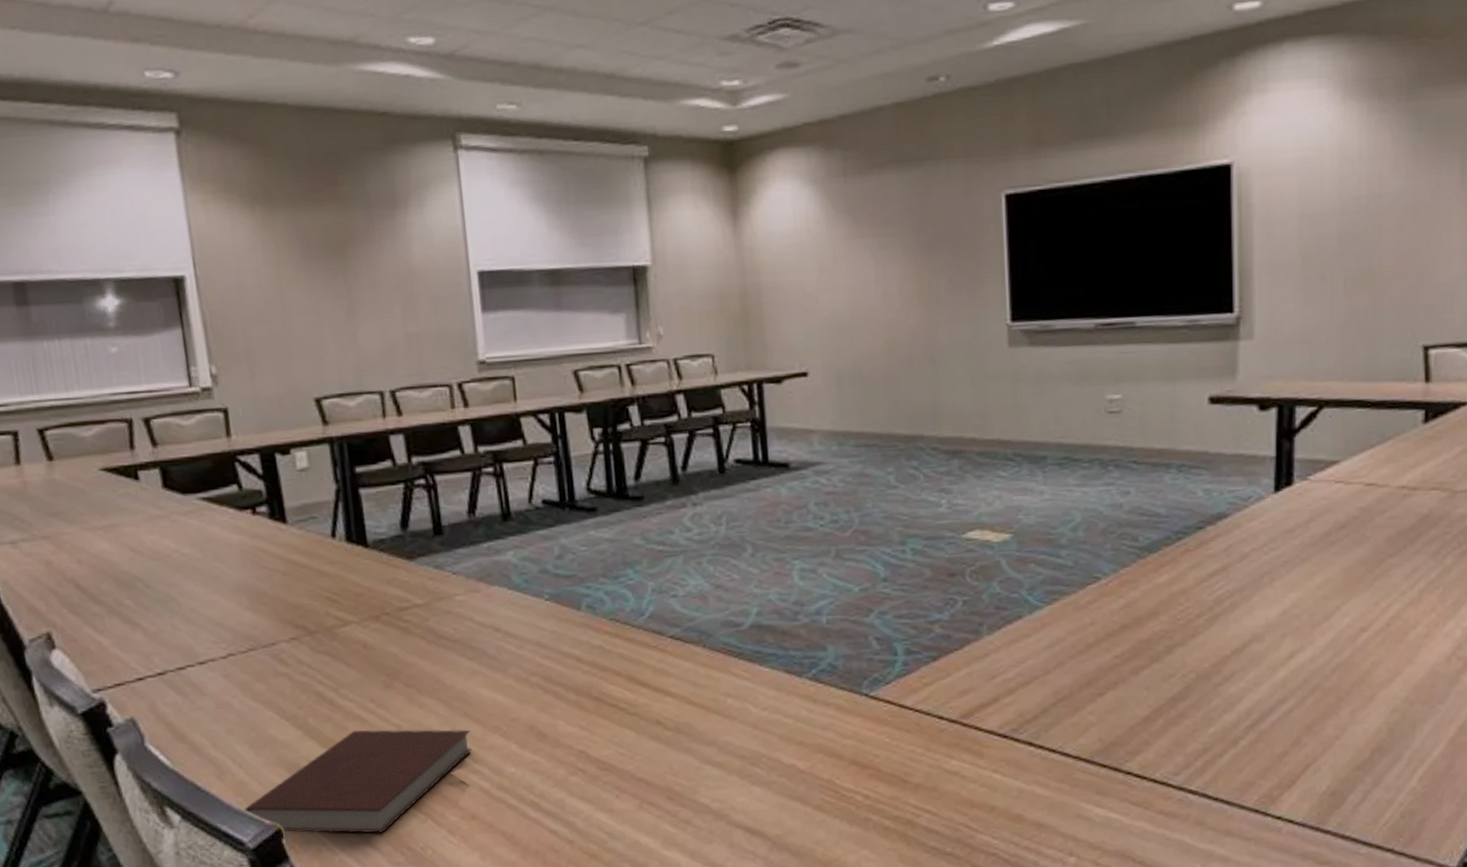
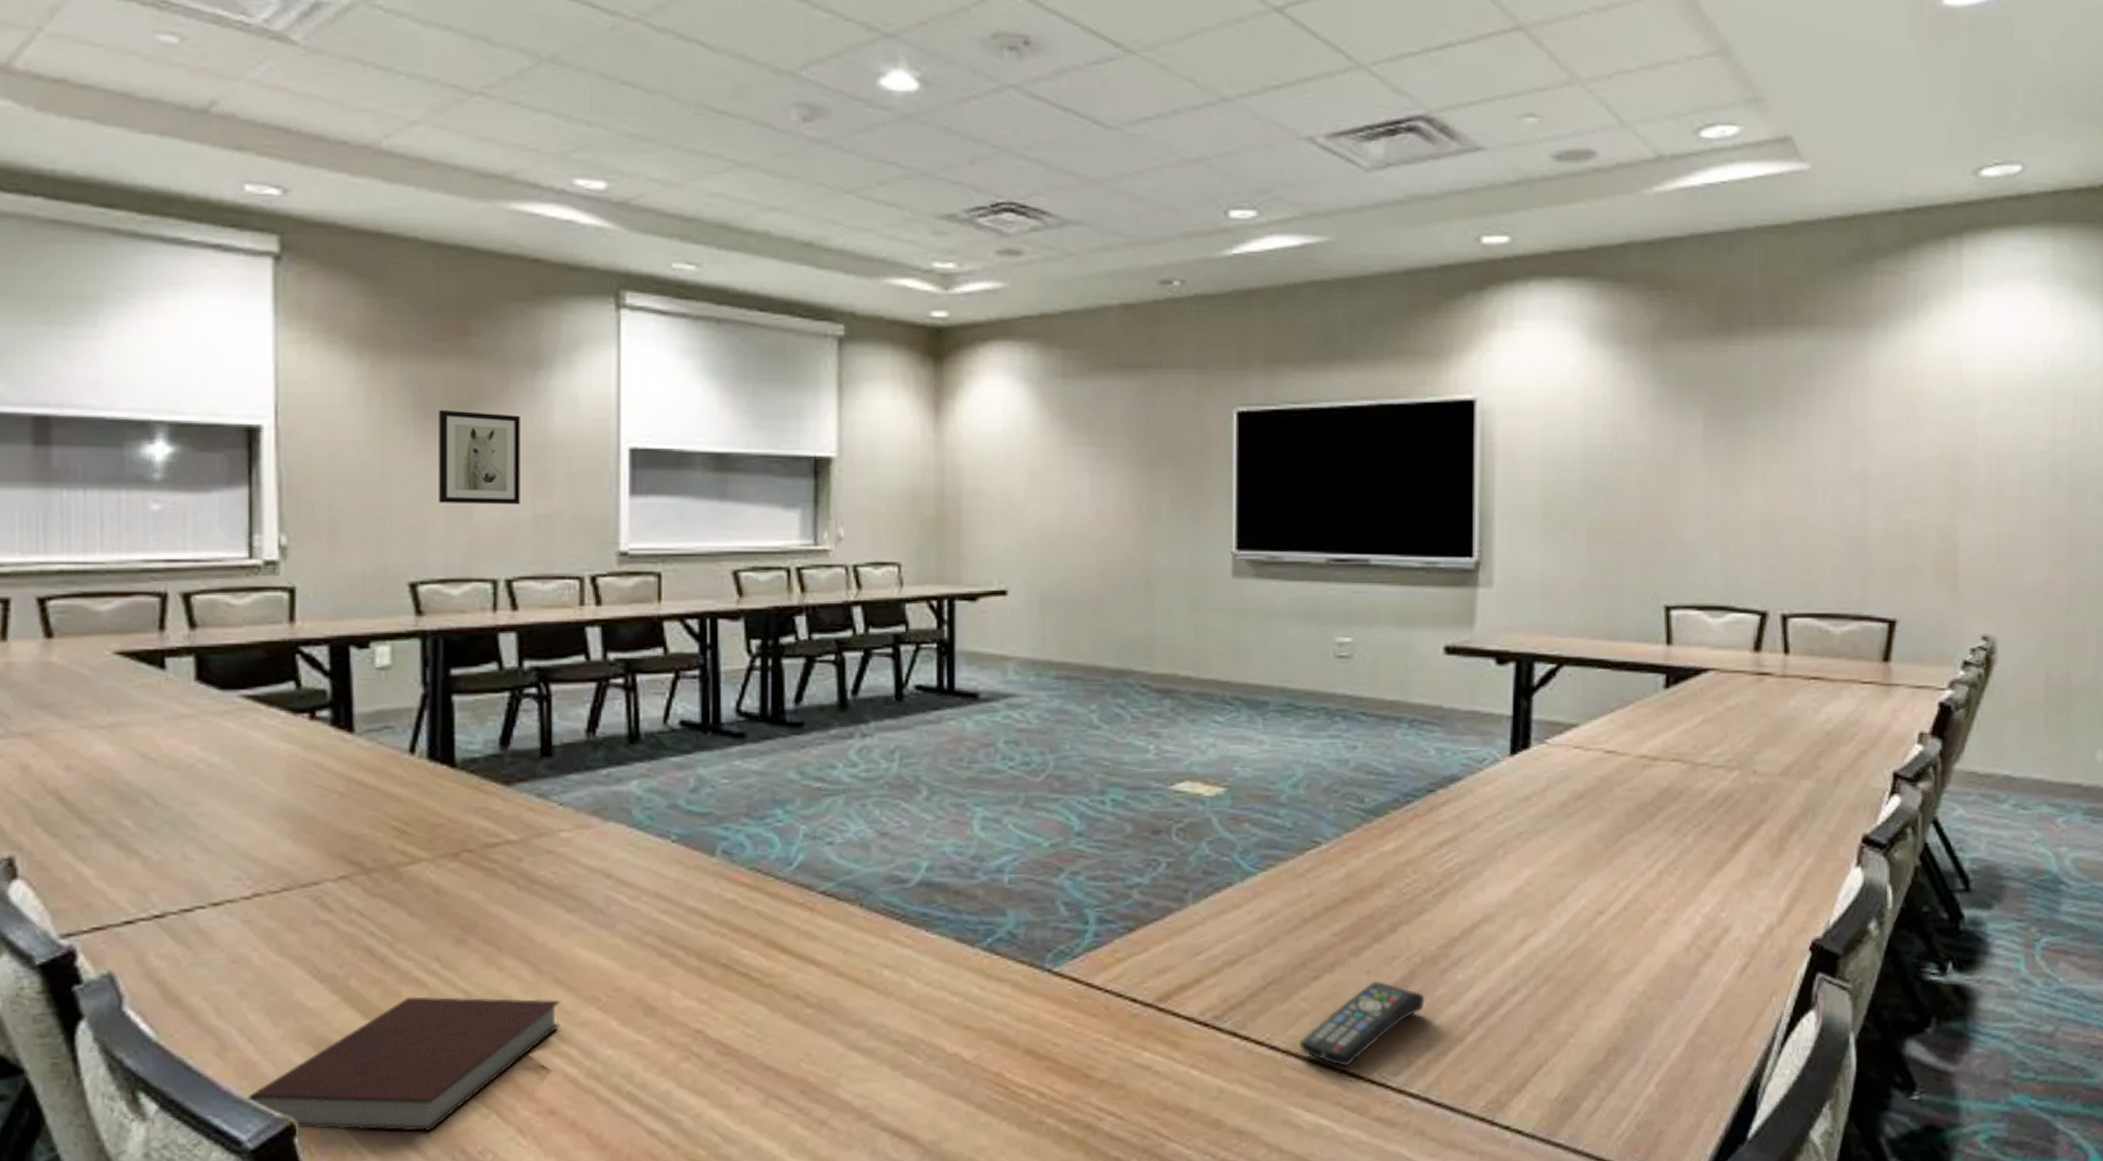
wall art: none [321,250,394,330] -> present [439,409,520,505]
remote control: none [1088,695,1201,769] -> present [1299,981,1425,1067]

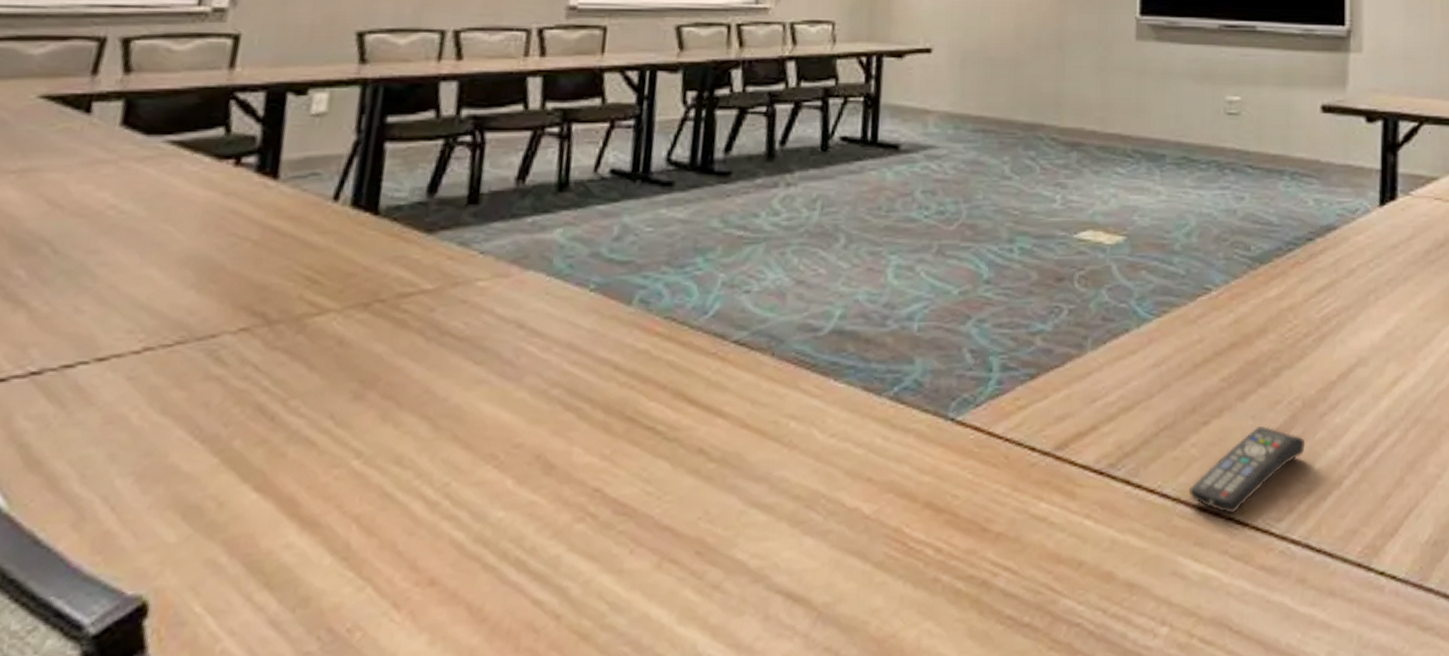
notebook: present [247,996,561,1132] -> none [98,456,457,610]

